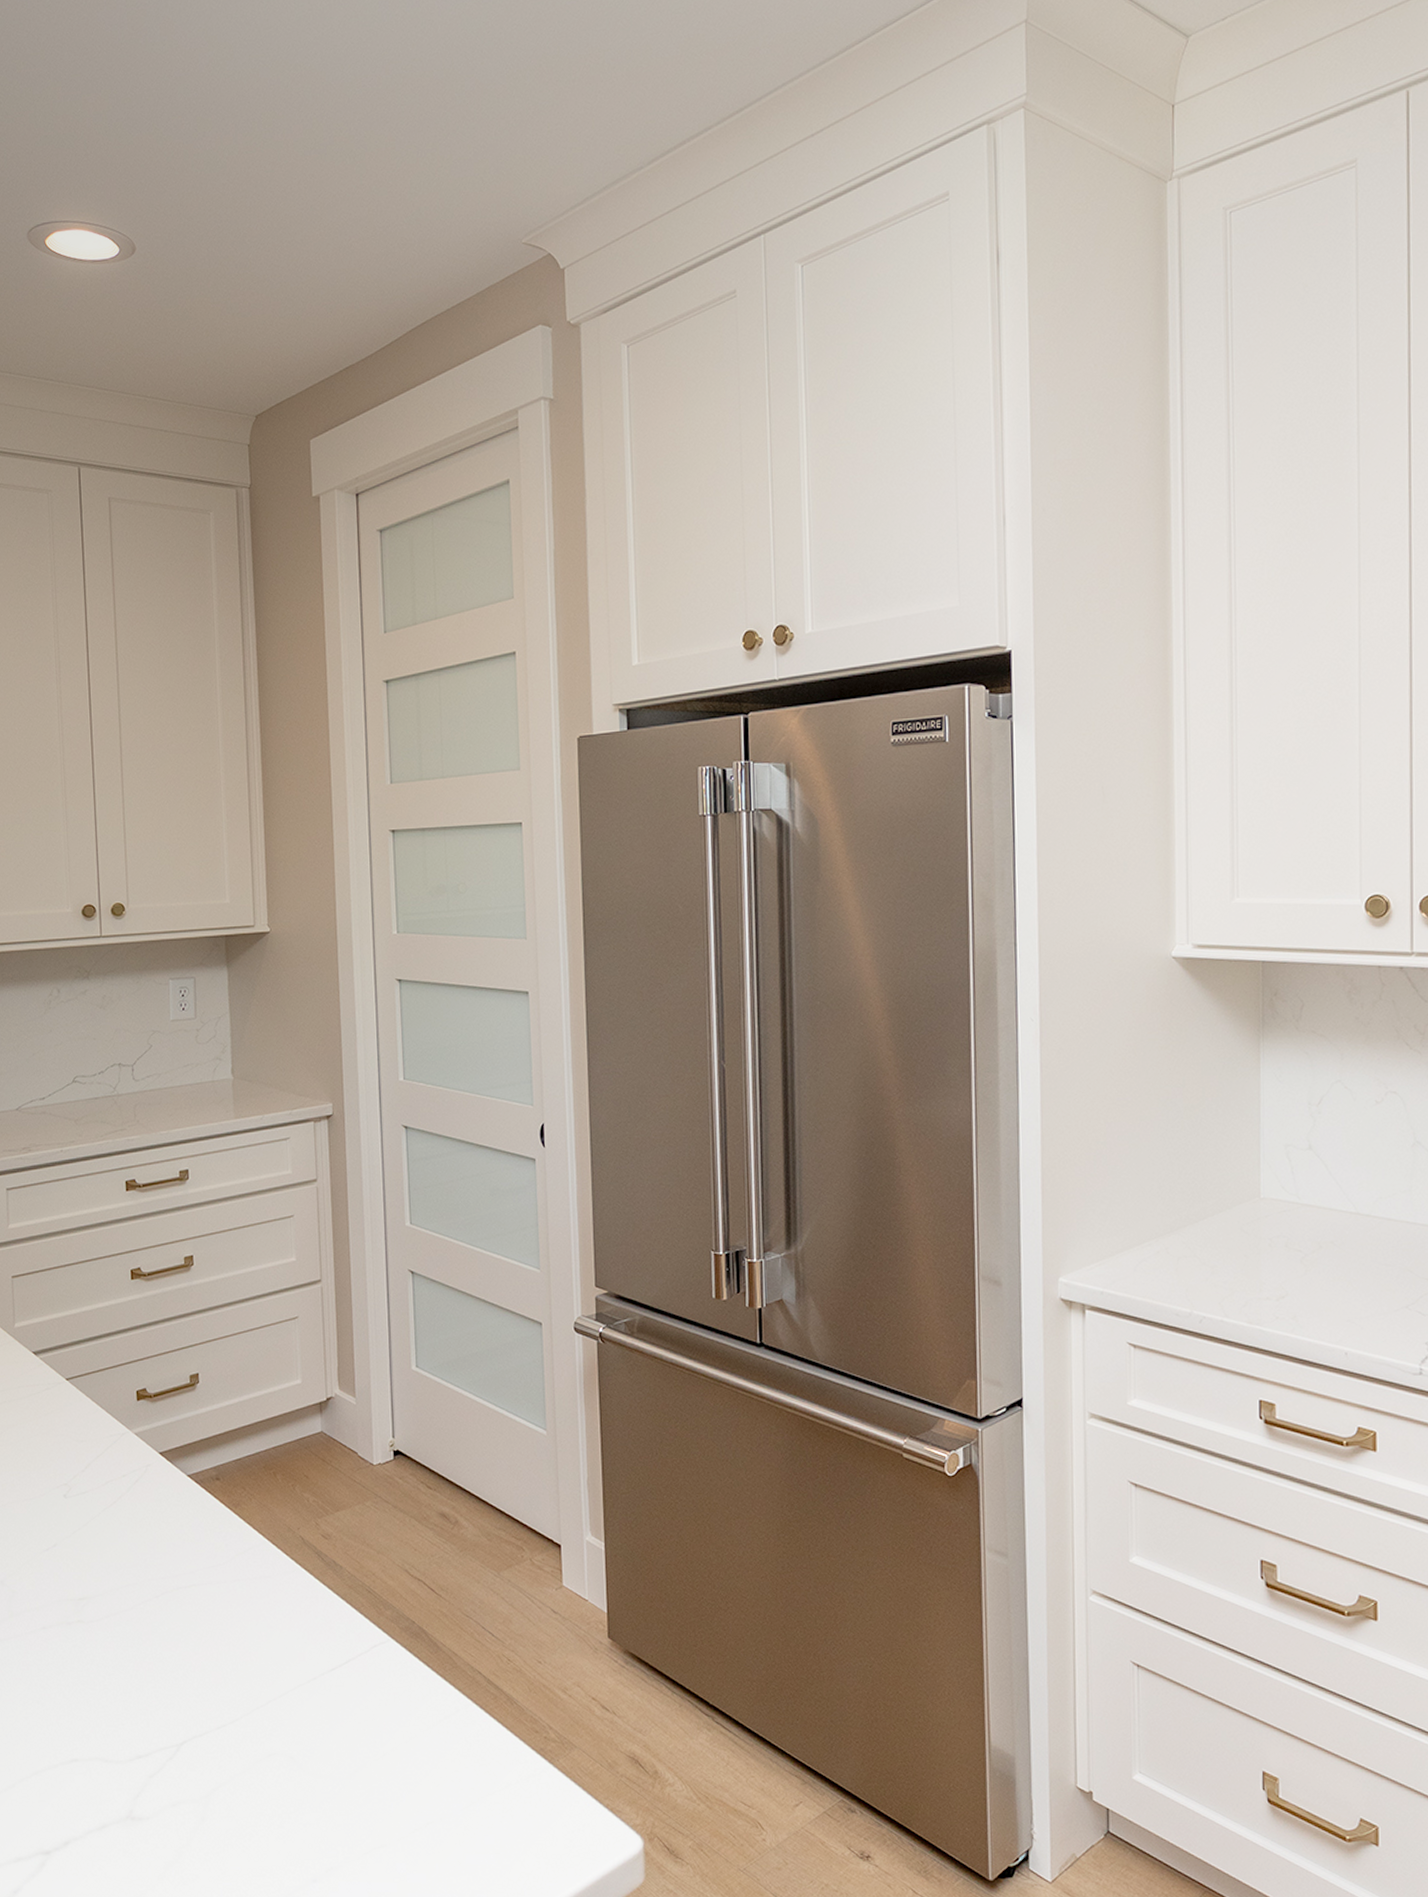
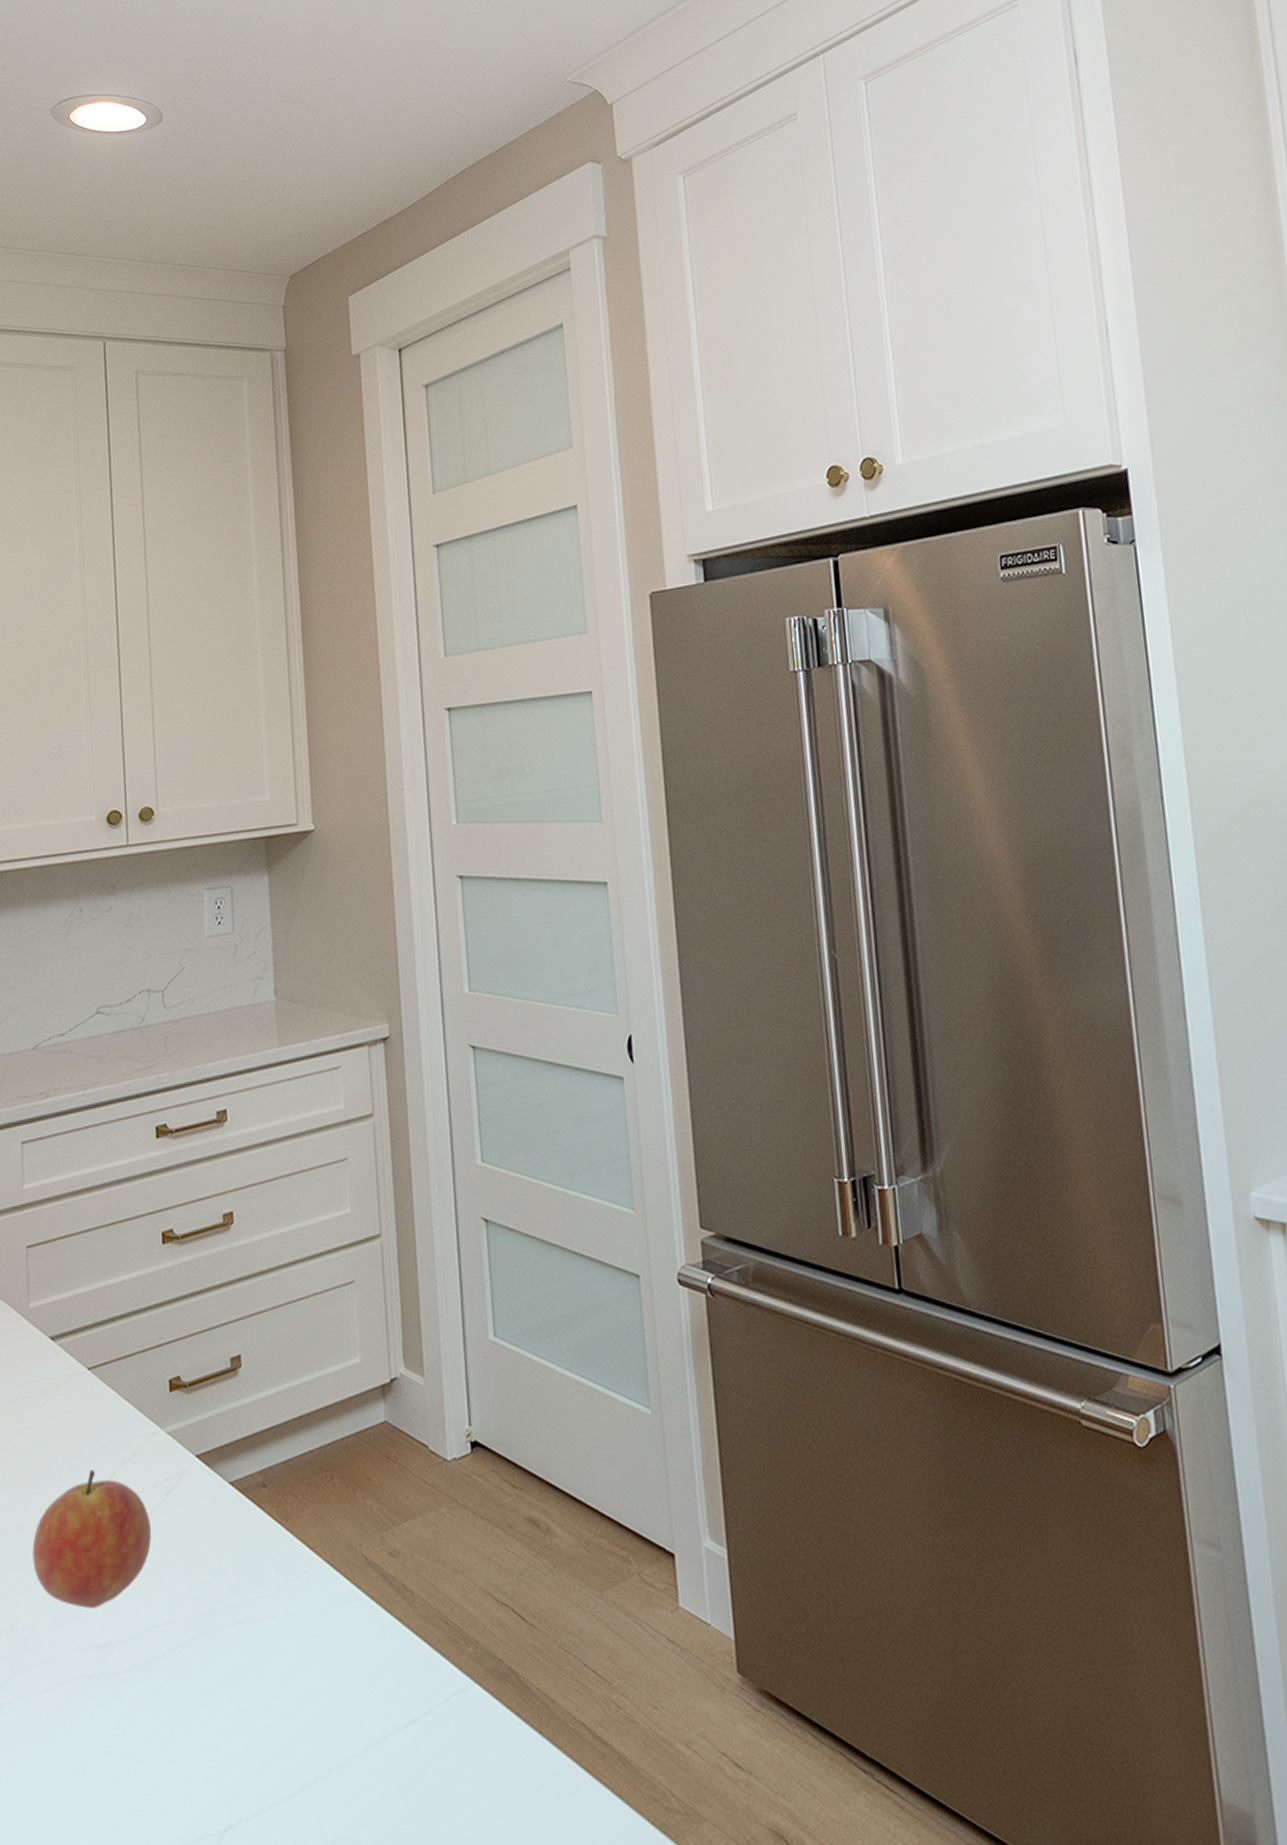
fruit: none [19,1460,121,1570] -> present [32,1469,152,1608]

